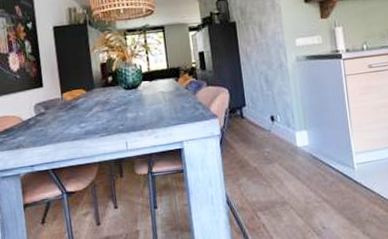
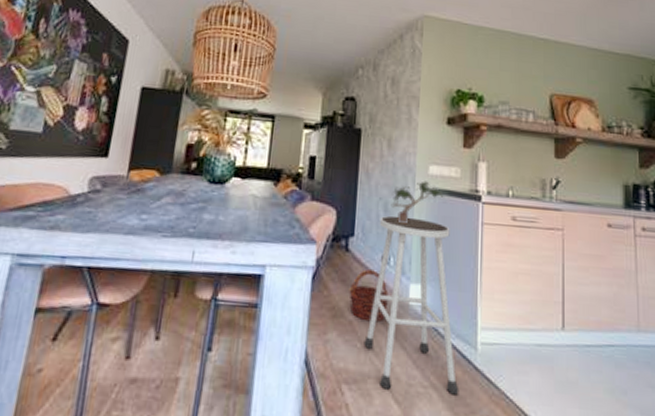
basket: none [249,128,281,166] -> present [349,269,388,322]
stool: none [263,82,345,209] -> present [364,215,460,395]
potted plant: none [270,51,312,89] -> present [391,181,444,224]

